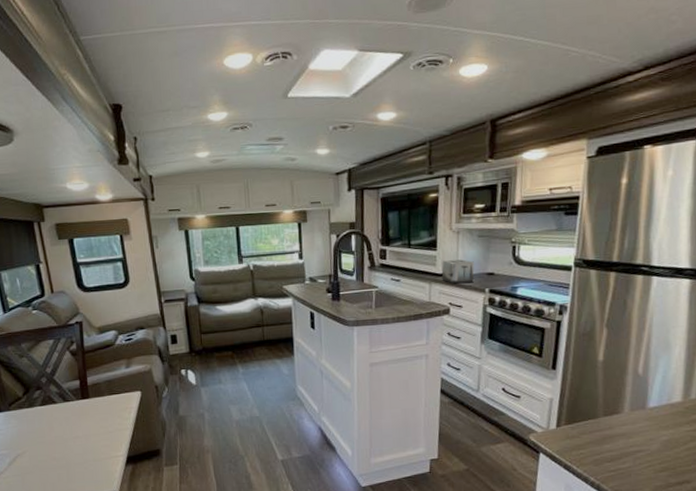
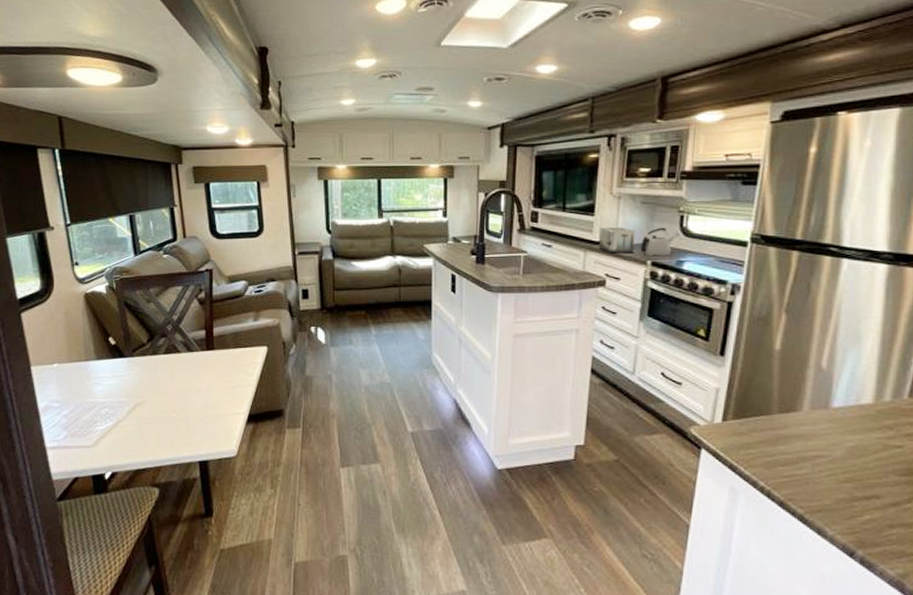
kettle: none [478,257,509,285] -> present [640,227,675,256]

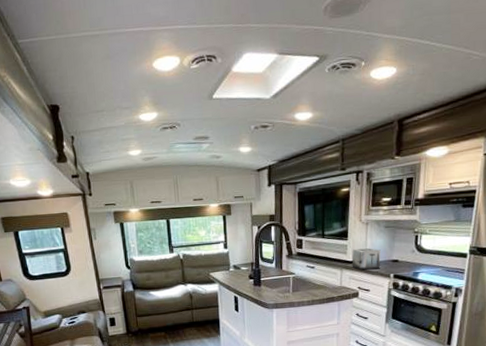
kettle: present [640,227,675,256] -> none [384,246,412,271]

